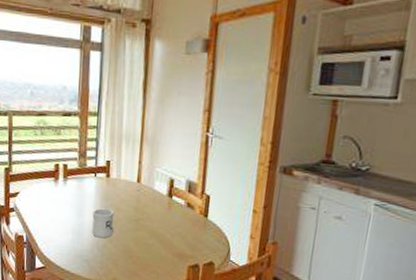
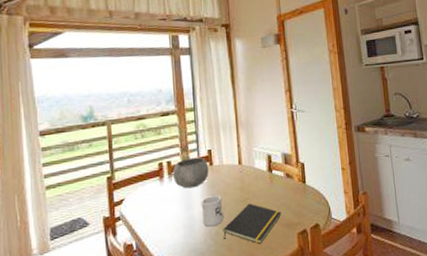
bowl: none [68,165,105,197] -> present [173,157,209,189]
notepad: none [110,224,175,267] -> present [223,203,282,244]

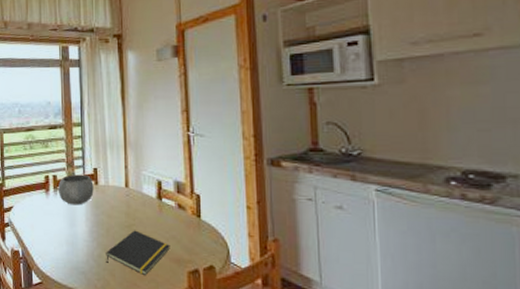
mug: present [201,195,224,227] -> none [84,216,107,248]

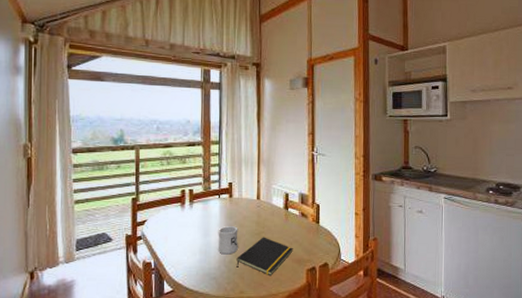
bowl: present [58,174,94,205] -> none [194,188,228,217]
mug: none [84,216,107,248] -> present [217,226,238,255]

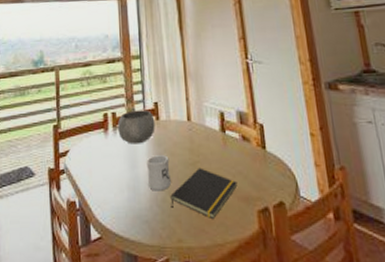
bowl: none [194,188,228,217] -> present [118,110,155,144]

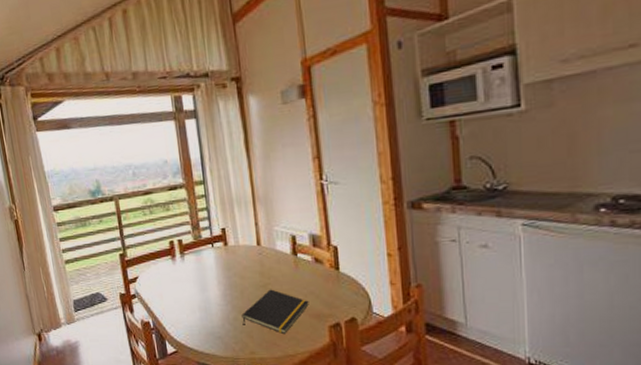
bowl: present [118,110,155,144] -> none [185,236,224,270]
mug: present [146,155,171,191] -> none [216,278,242,311]

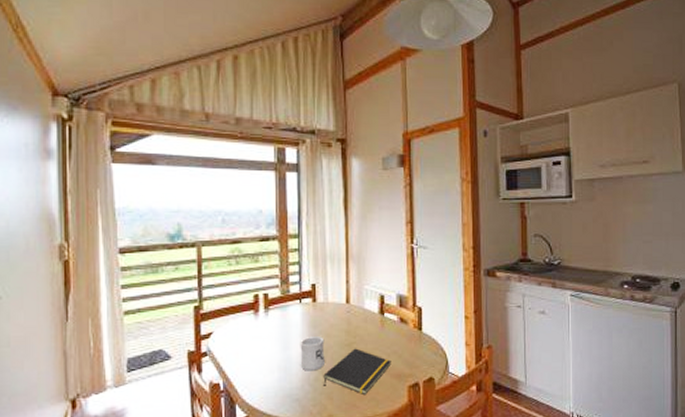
mug: none [216,278,242,311] -> present [300,337,325,371]

